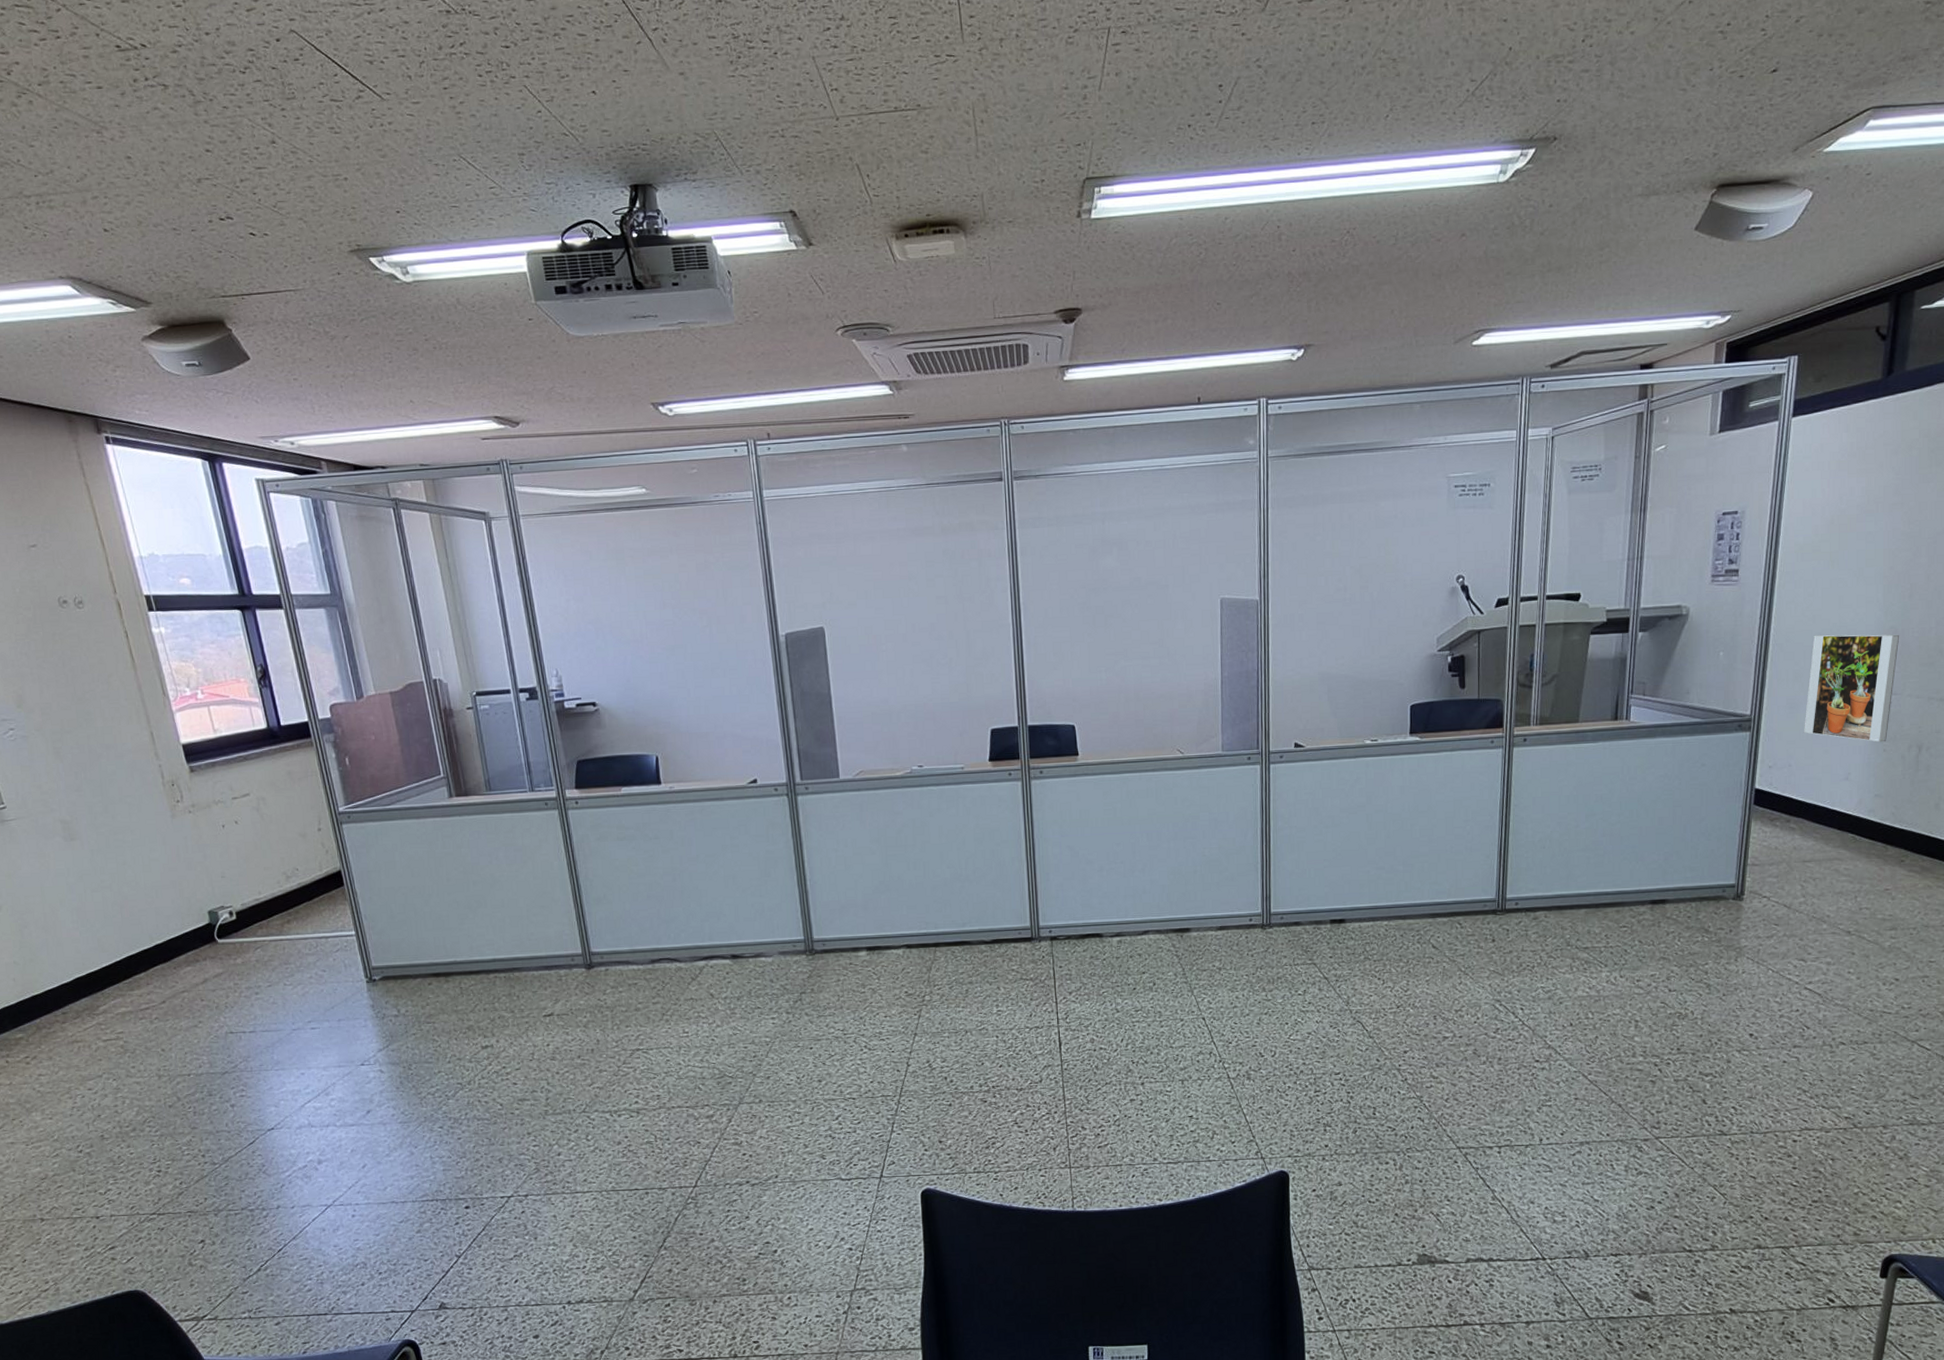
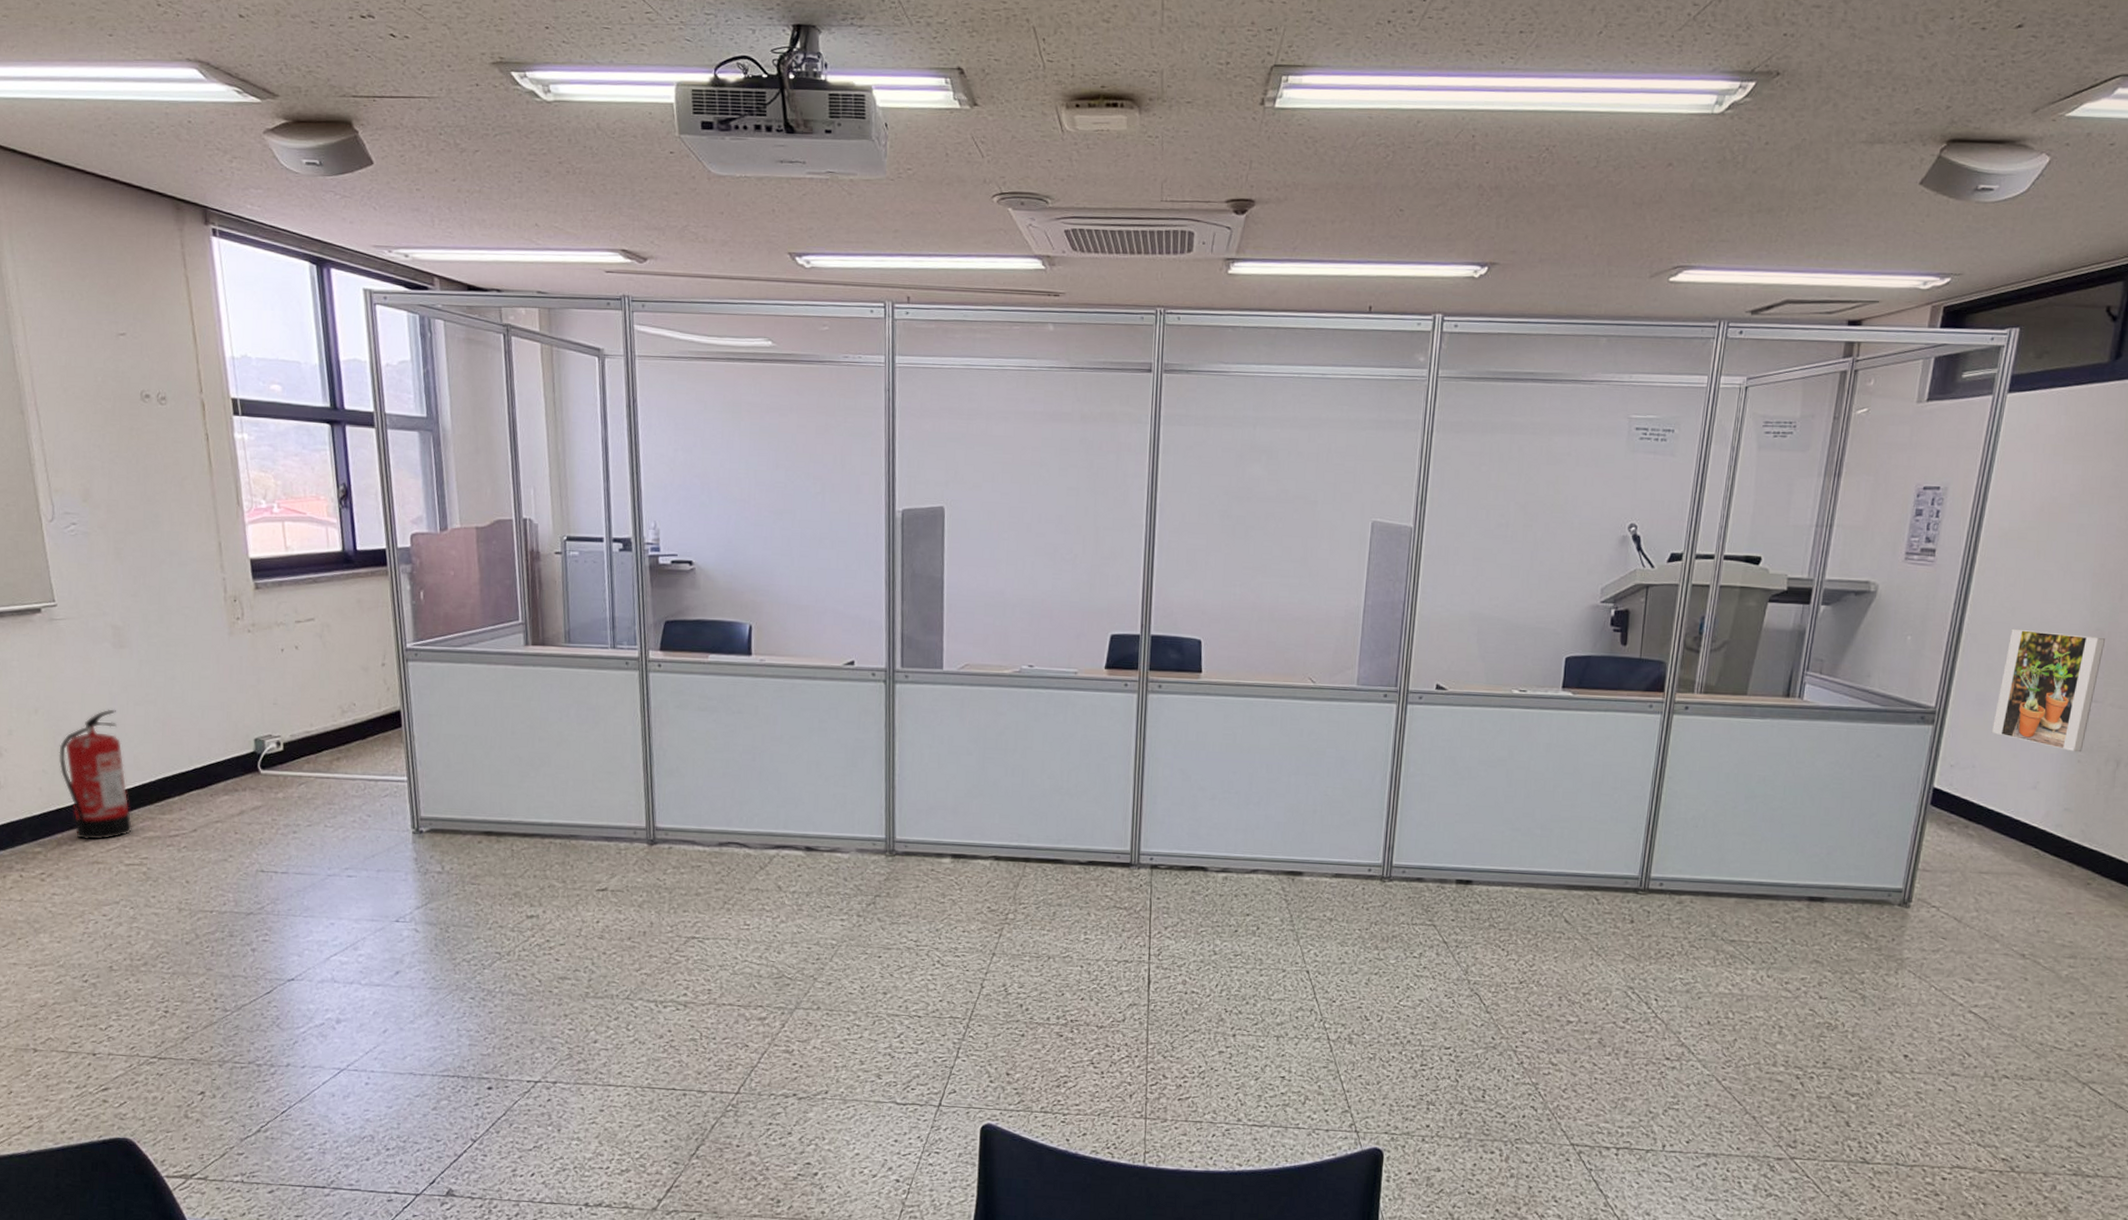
fire extinguisher: none [26,898,106,1022] -> present [59,709,133,840]

